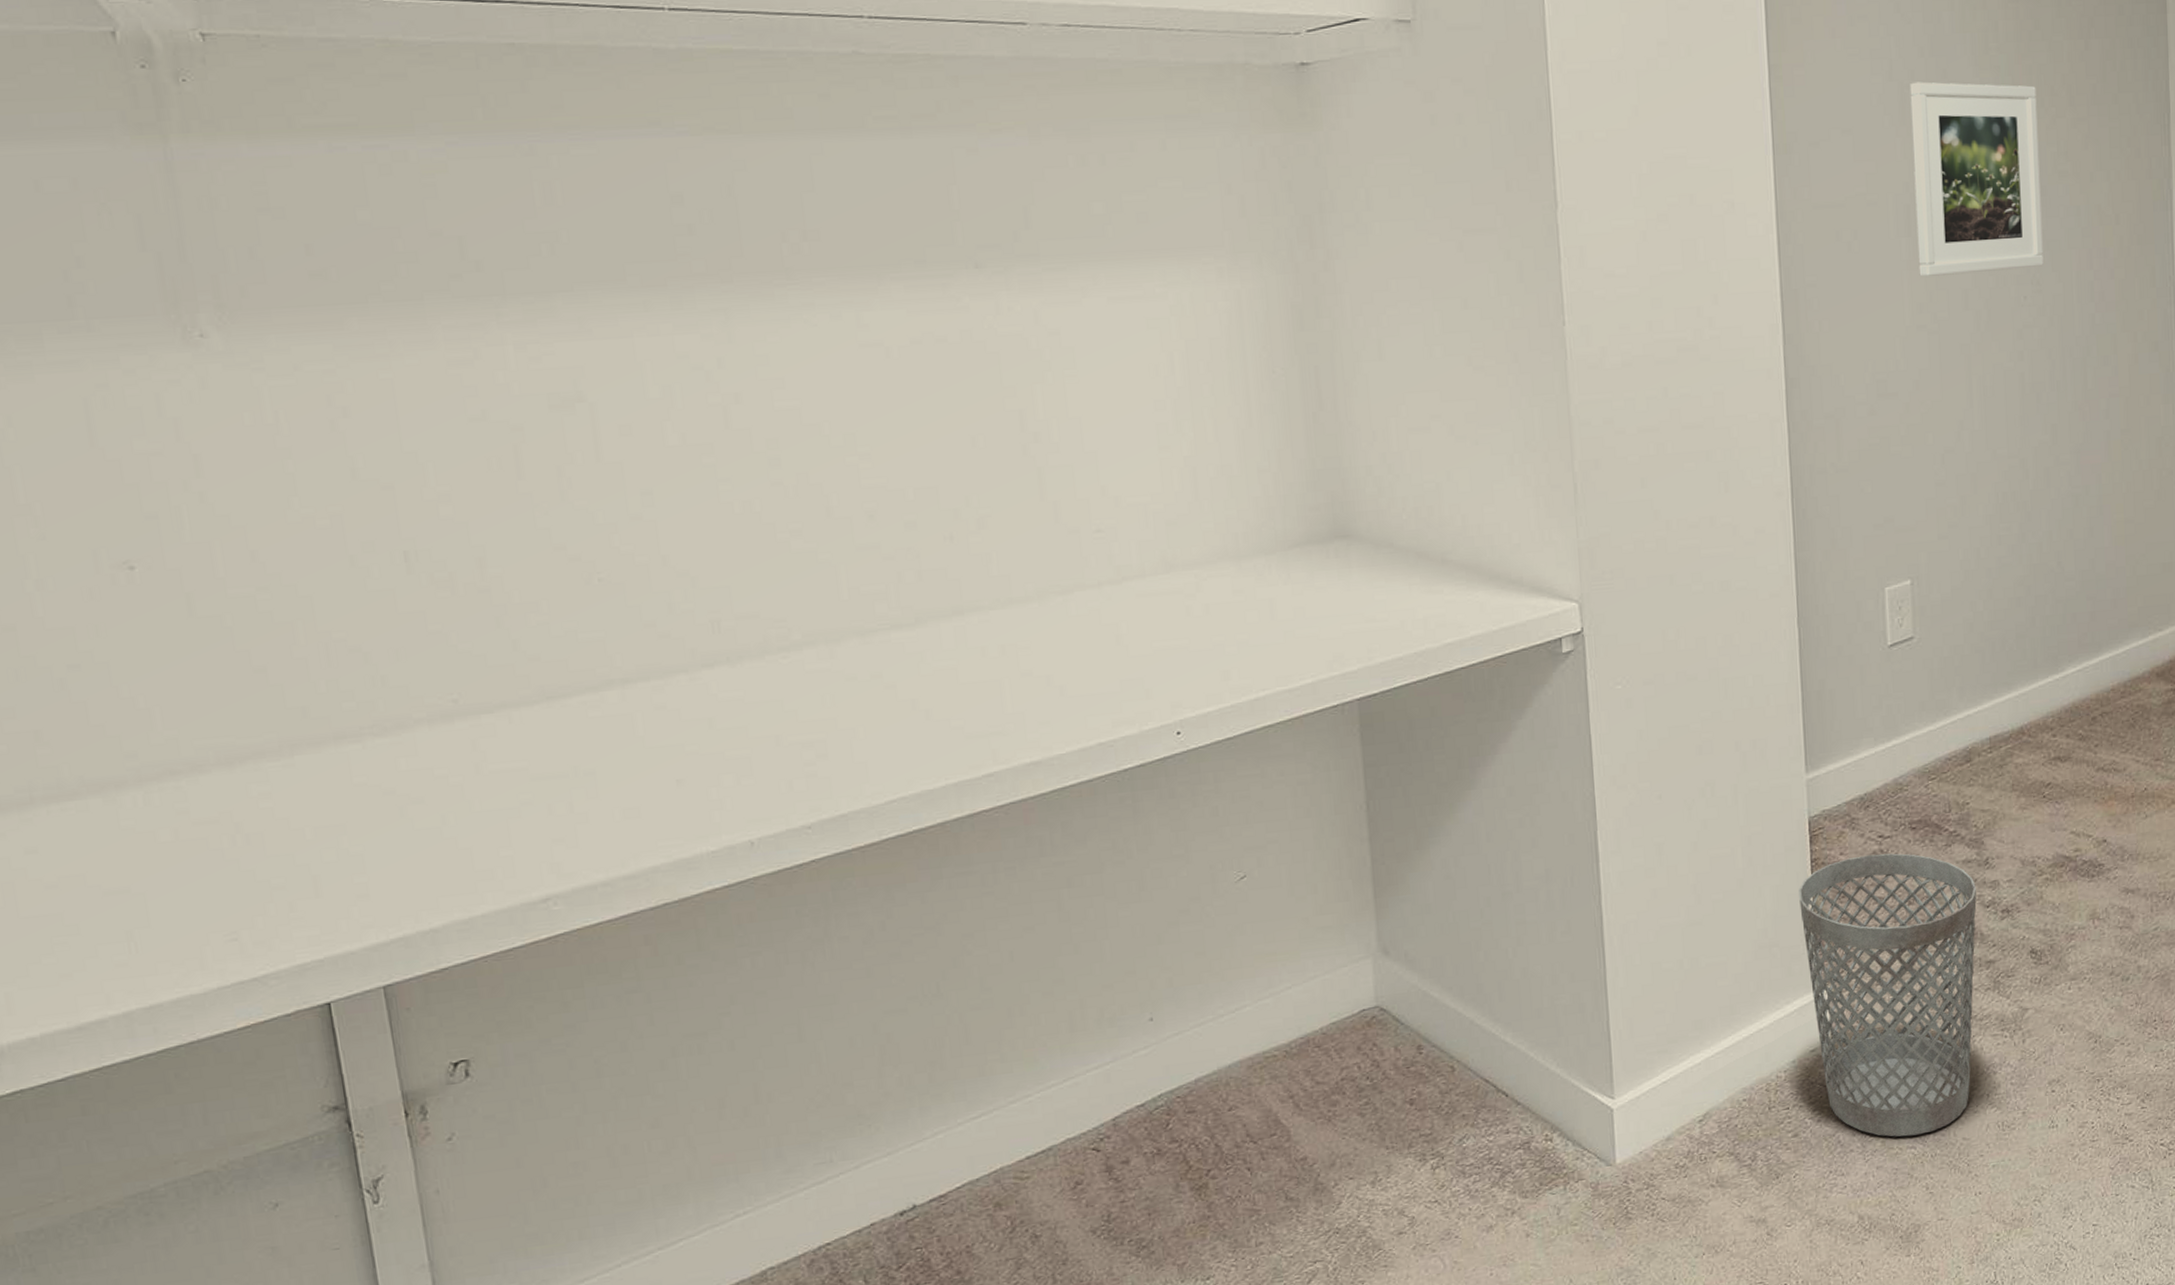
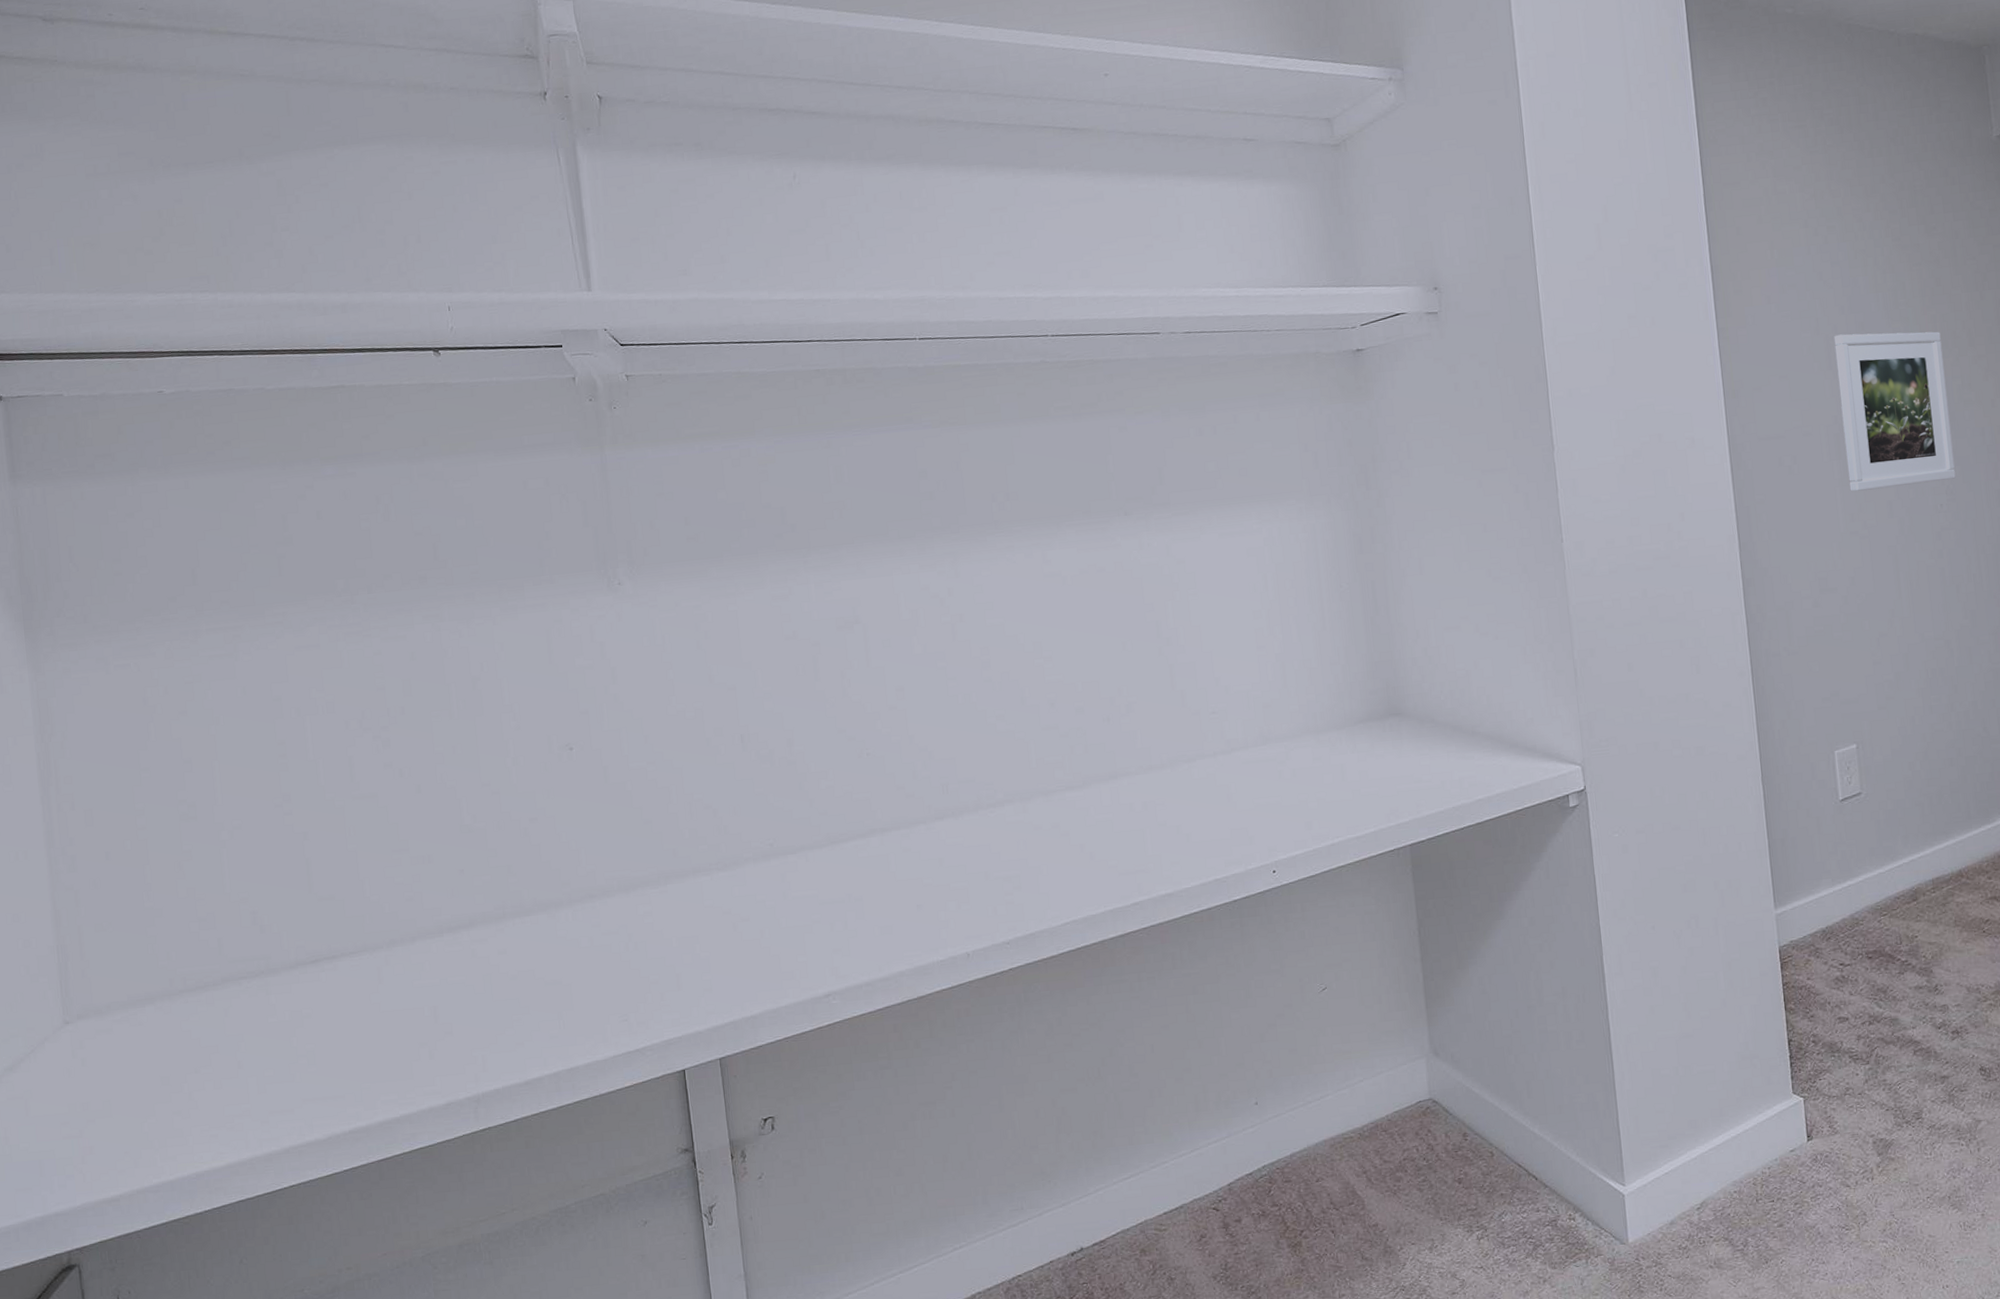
wastebasket: present [1799,853,1977,1137] -> none [1773,979,1933,1232]

